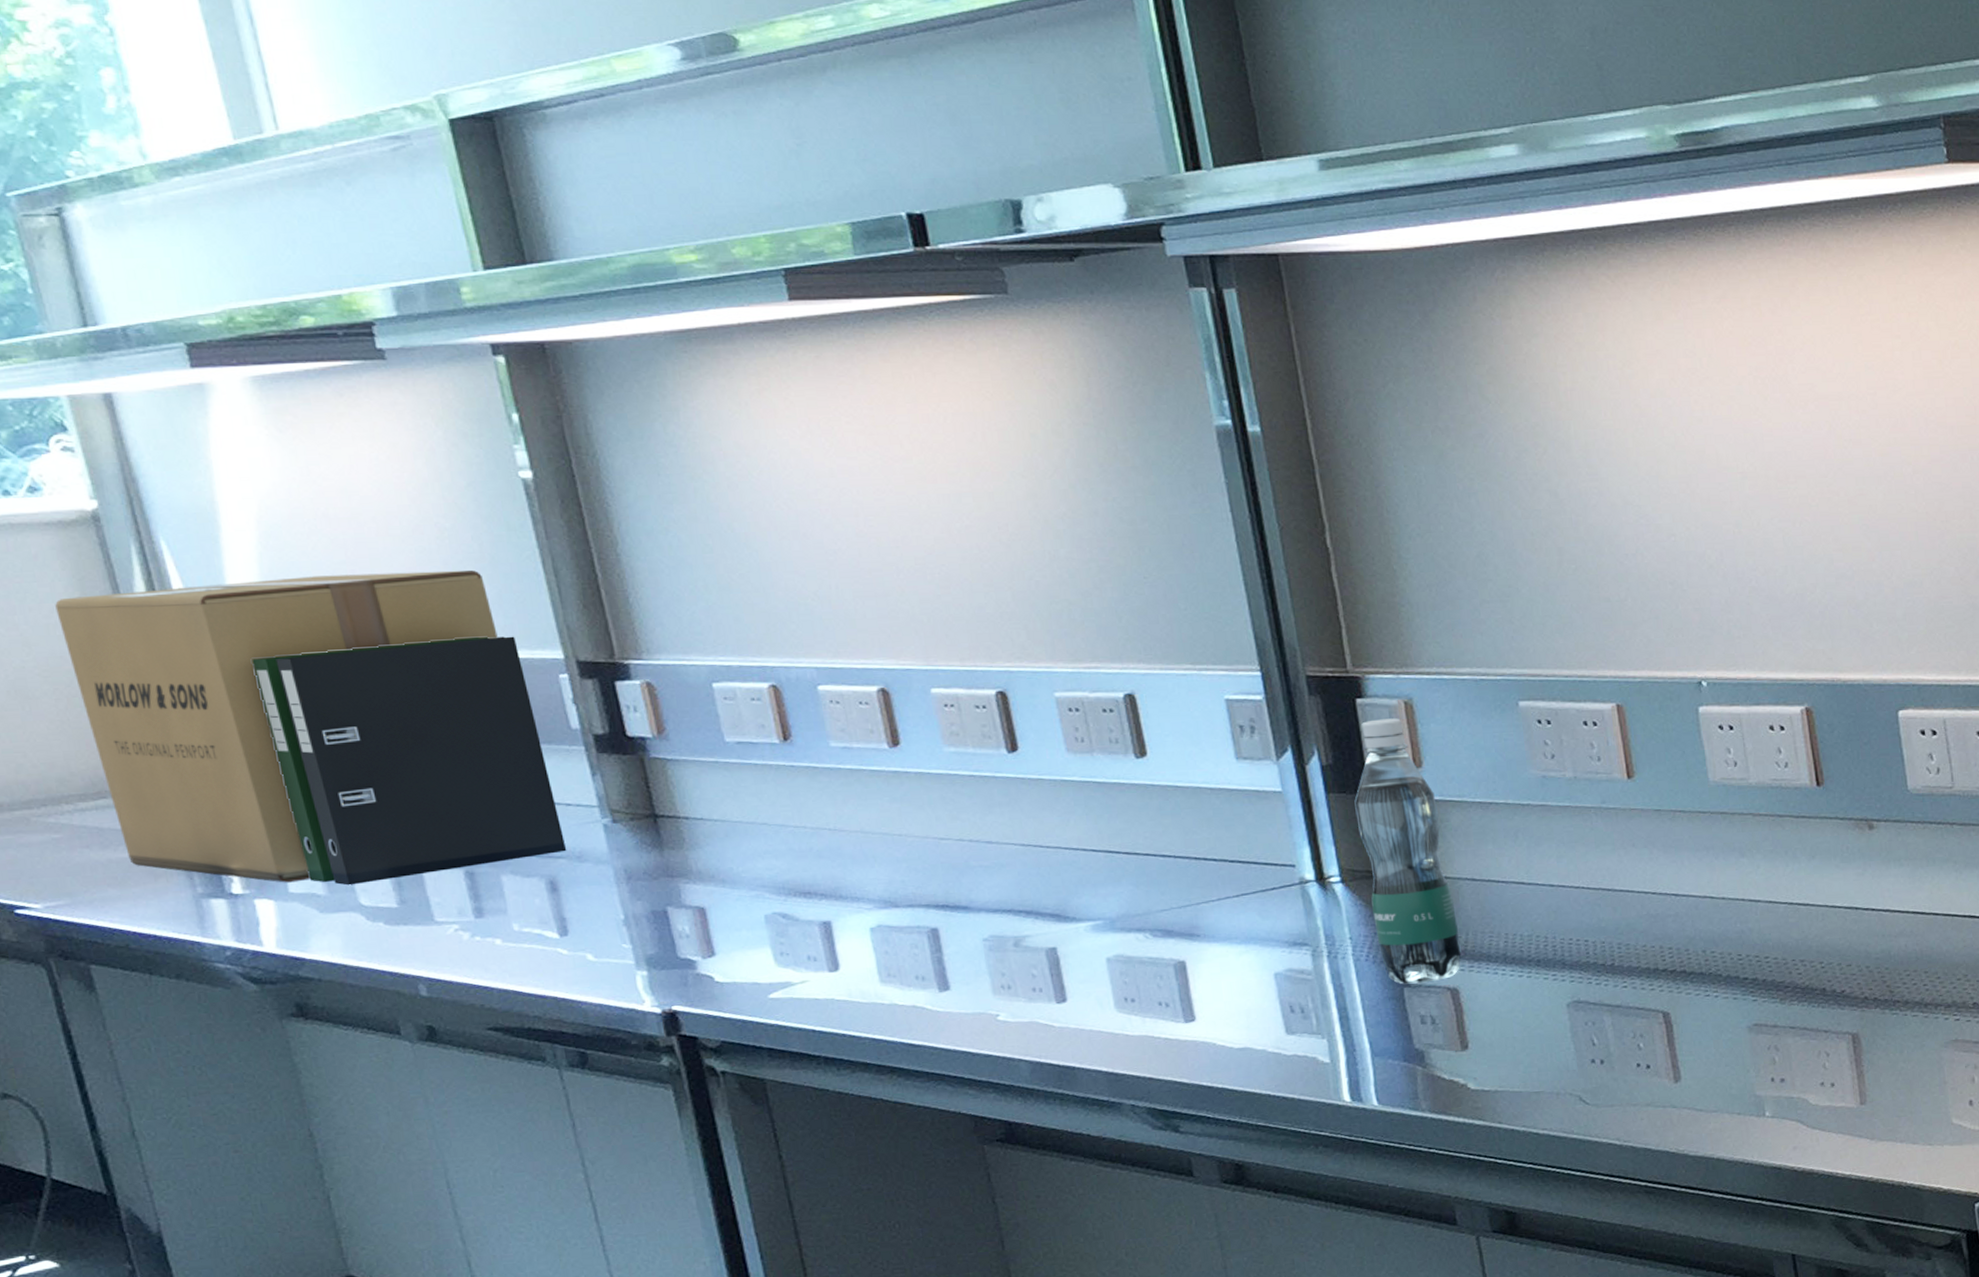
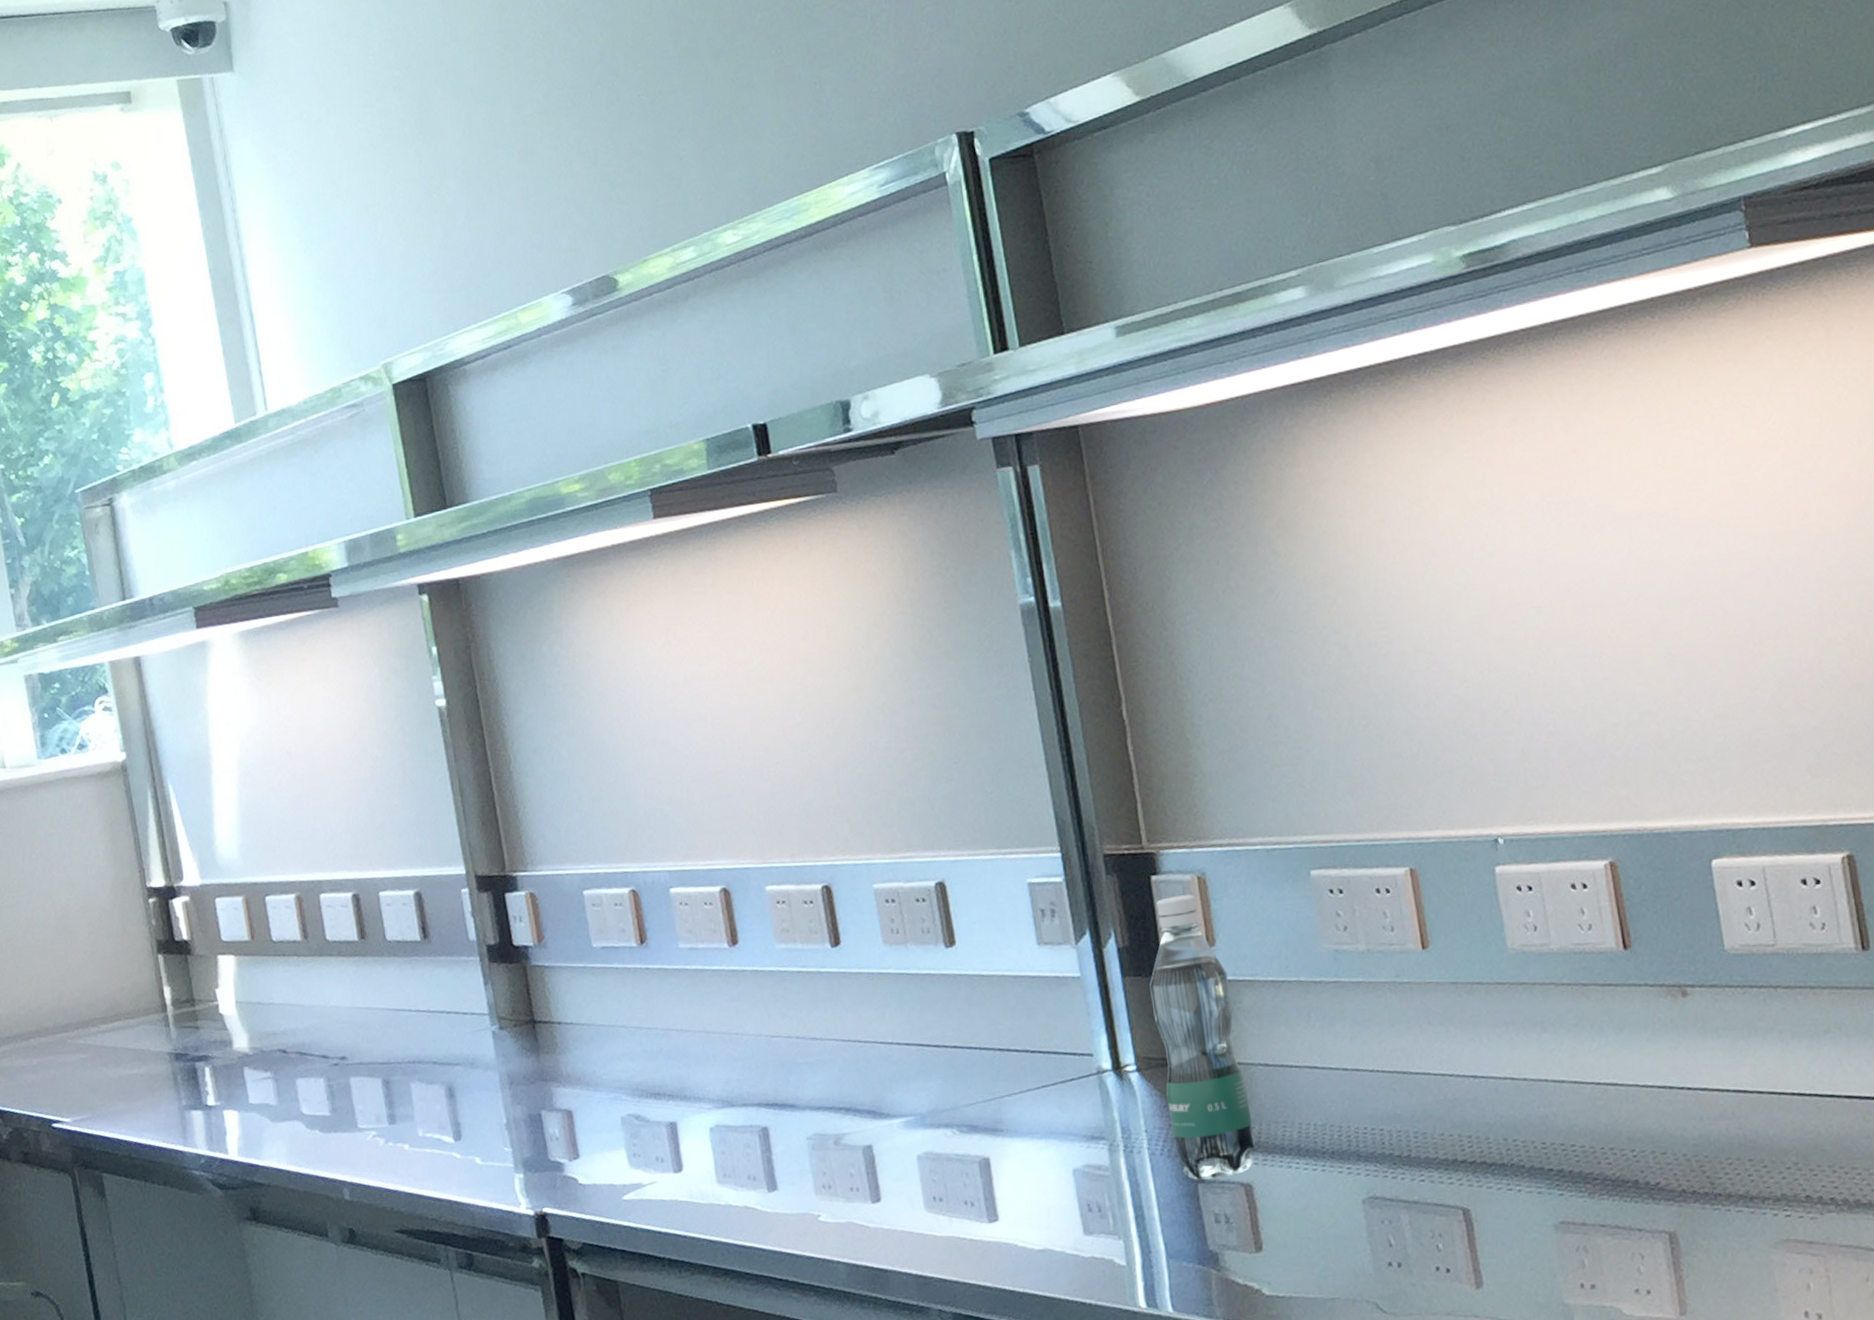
box: present [55,570,498,883] -> none [92,795,415,1095]
binder: present [252,636,567,886] -> none [230,855,463,1096]

